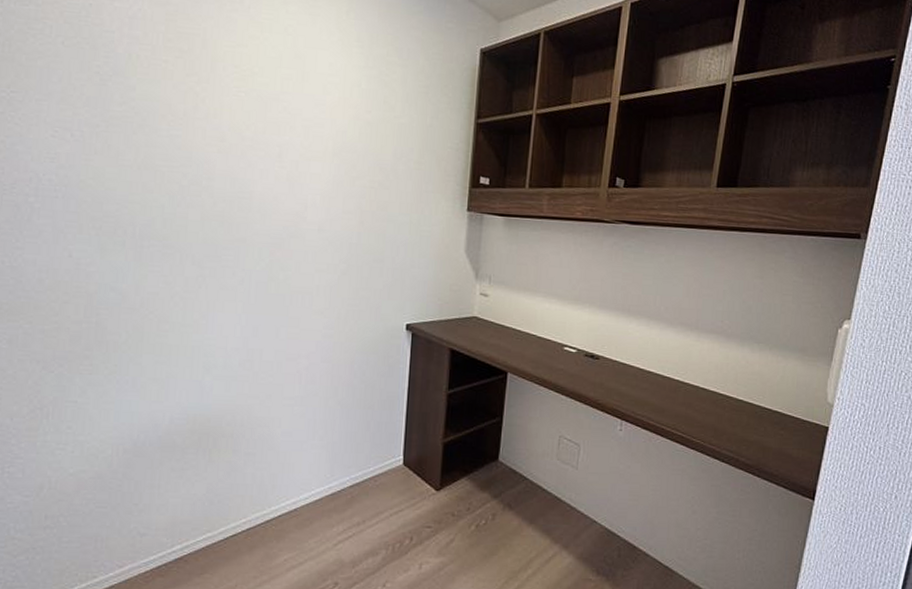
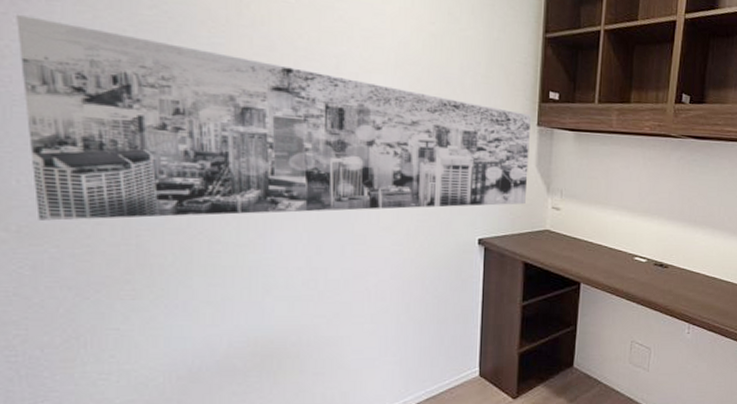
wall art: none [11,113,462,299] -> present [17,13,532,221]

